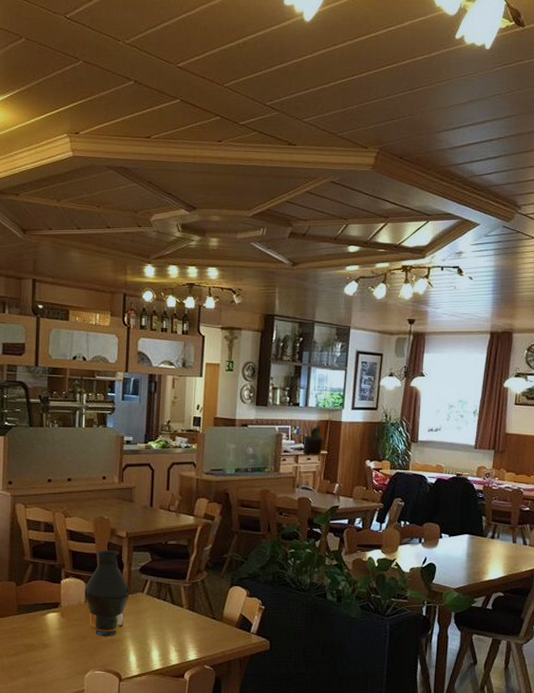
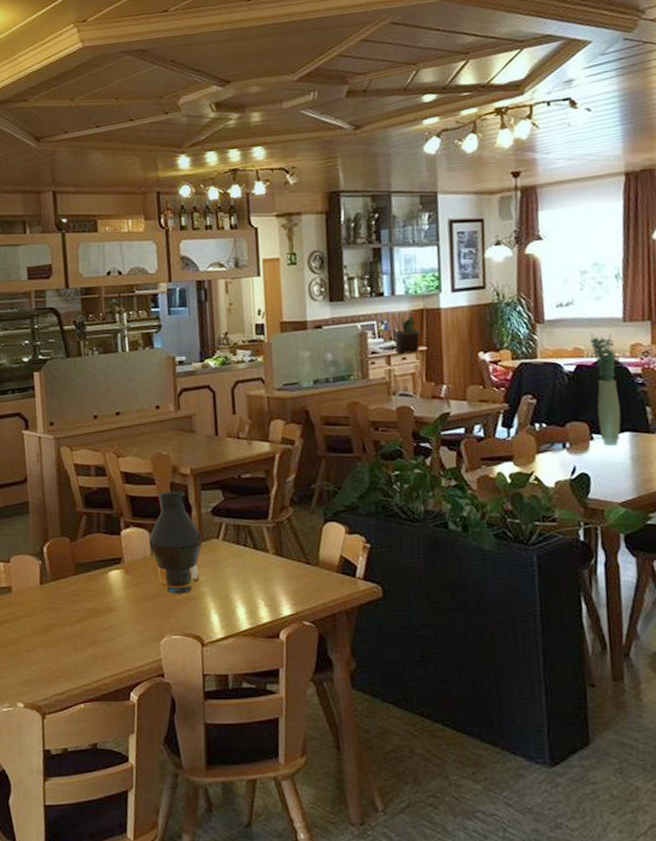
vase: none [447,455,466,544] -> present [589,333,621,446]

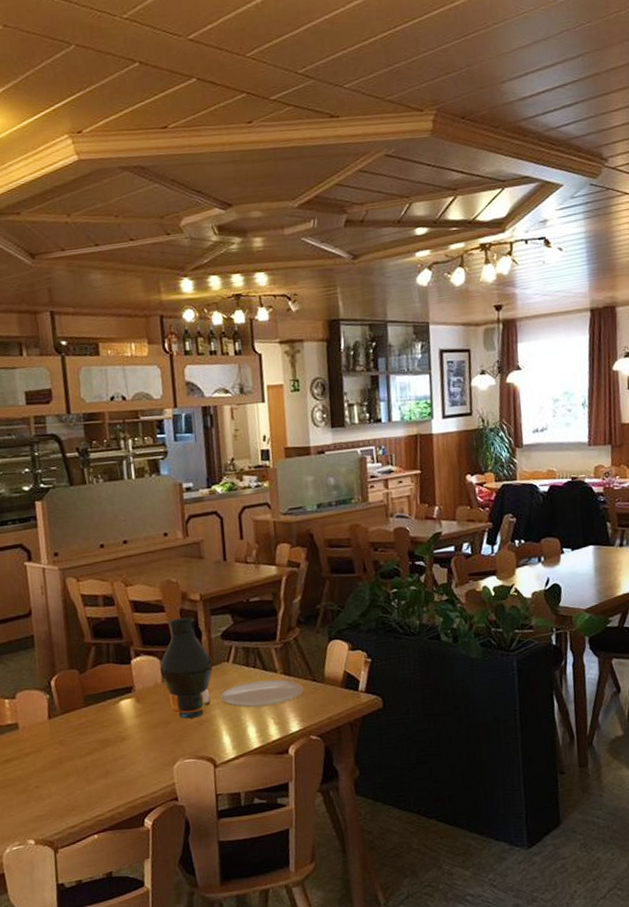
plate: none [209,559,297,587] -> present [220,680,304,708]
planter: present [393,313,421,354] -> none [390,439,416,478]
vase: present [589,333,621,446] -> none [560,456,587,559]

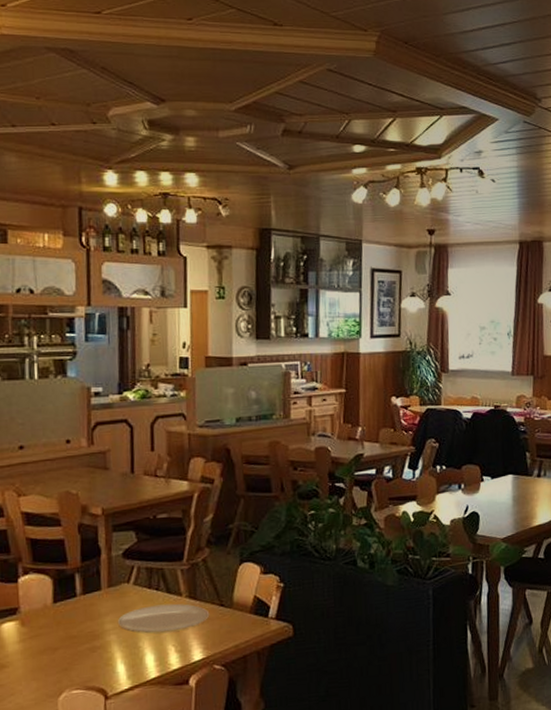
vase: present [160,617,213,719] -> none [51,533,111,645]

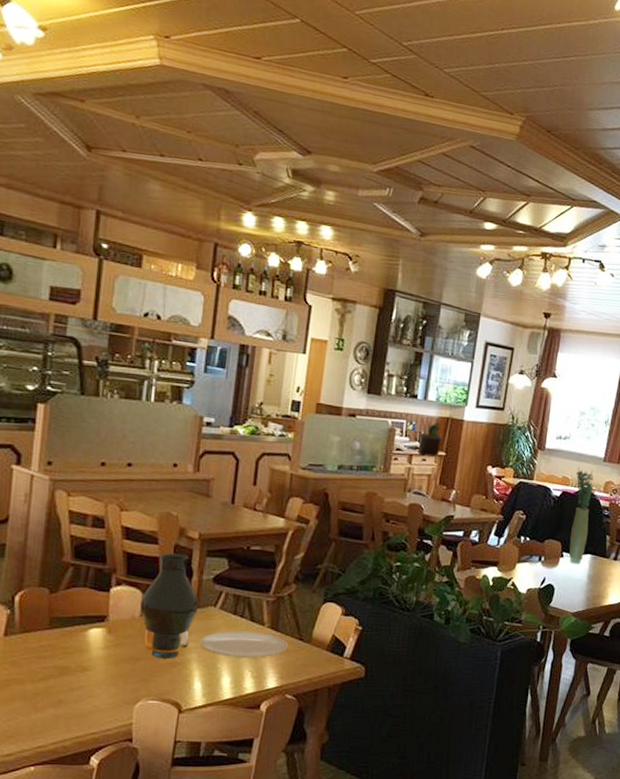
vase: none [51,533,111,645] -> present [140,553,199,659]
planter: none [315,356,341,395] -> present [418,418,443,457]
vase: none [484,384,507,487] -> present [569,466,593,564]

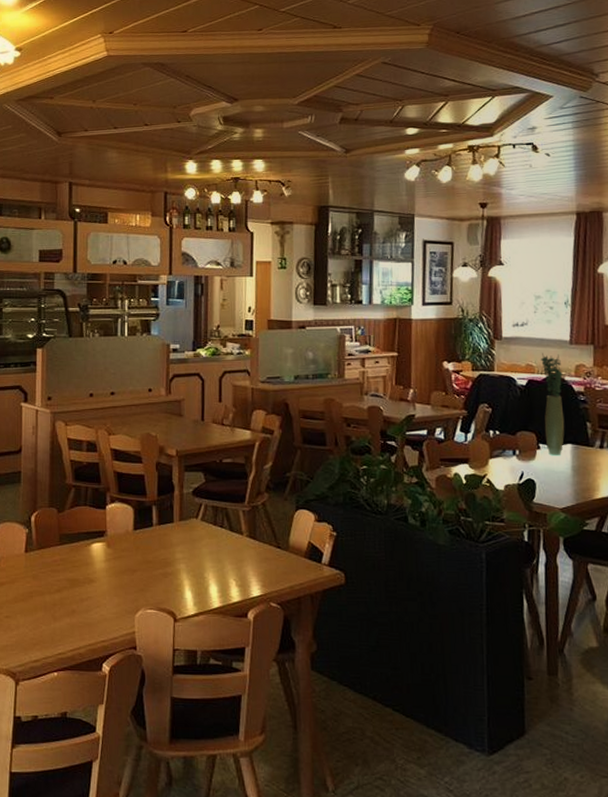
vase: present [140,553,199,659] -> none [132,471,182,570]
plate: present [199,631,289,658] -> none [186,541,268,567]
planter: present [418,418,443,457] -> none [369,322,393,358]

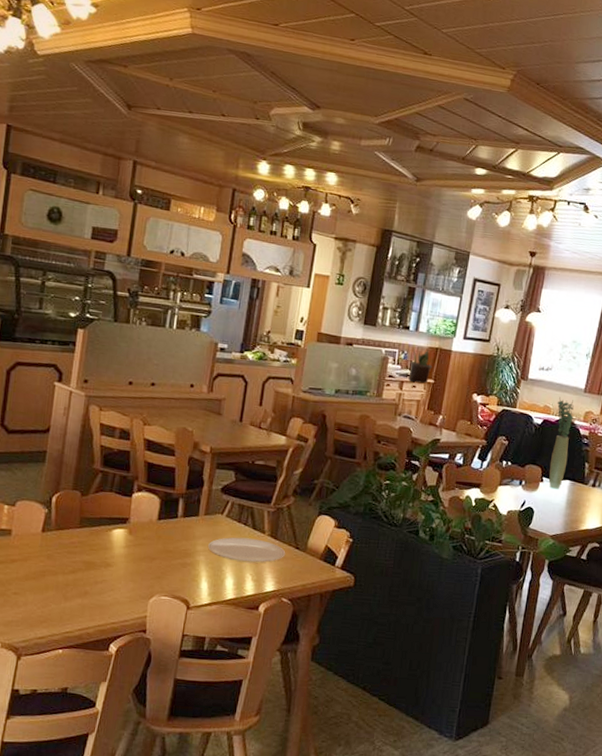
plate: none [186,541,268,567] -> present [207,537,286,563]
planter: none [369,322,393,358] -> present [408,348,432,384]

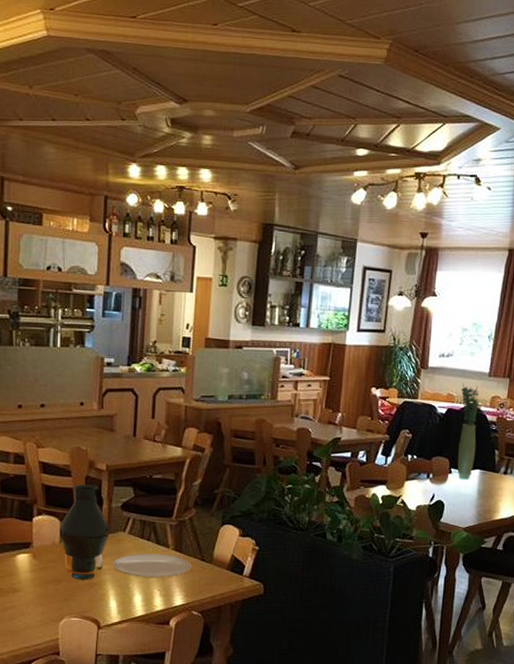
vase: none [157,464,208,560] -> present [60,484,109,580]
planter: present [408,348,432,384] -> none [303,345,327,382]

